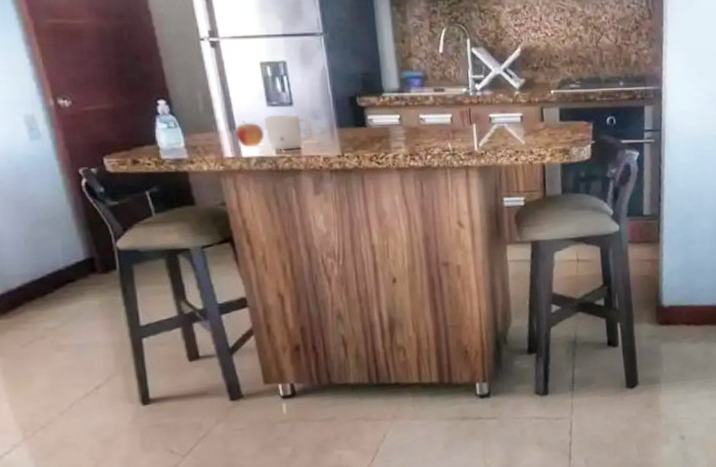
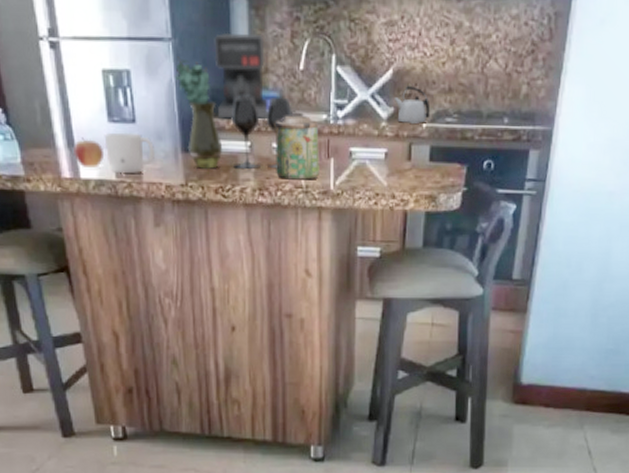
vase: none [328,48,374,141] -> present [175,56,222,169]
coffee maker: none [361,25,414,100] -> present [214,32,268,122]
wine glass: none [381,76,437,139] -> present [231,97,294,170]
canister: none [421,90,464,145] -> present [275,115,319,180]
kettle: none [523,60,557,92] -> present [393,85,431,125]

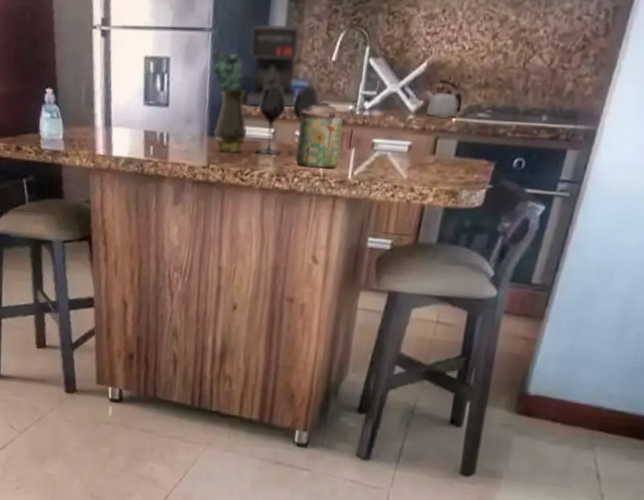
fruit: present [73,137,105,168] -> none [109,118,137,147]
mug: present [104,132,154,174] -> none [138,115,183,154]

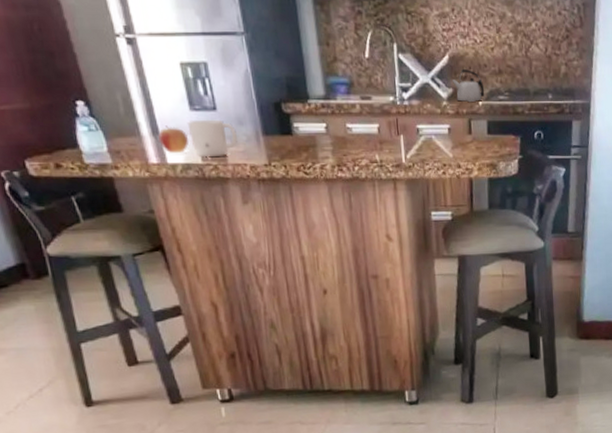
fruit: none [109,118,137,147] -> present [158,125,189,153]
mug: none [138,115,183,154] -> present [187,119,238,158]
vase: present [210,46,247,153] -> none [250,49,301,149]
coffee maker: present [246,23,300,110] -> none [284,26,340,106]
wine glass: present [255,85,321,156] -> none [306,82,364,149]
canister: present [295,105,344,169] -> none [347,98,391,156]

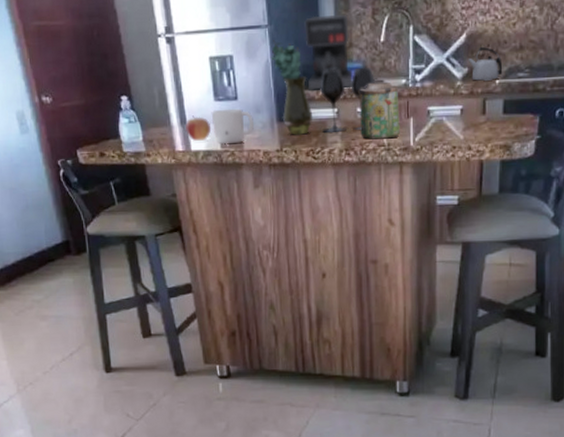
vase: none [250,49,301,149] -> present [271,40,312,135]
coffee maker: none [284,26,340,106] -> present [304,14,353,93]
wine glass: none [306,82,364,149] -> present [320,67,376,134]
canister: none [347,98,391,156] -> present [359,81,400,140]

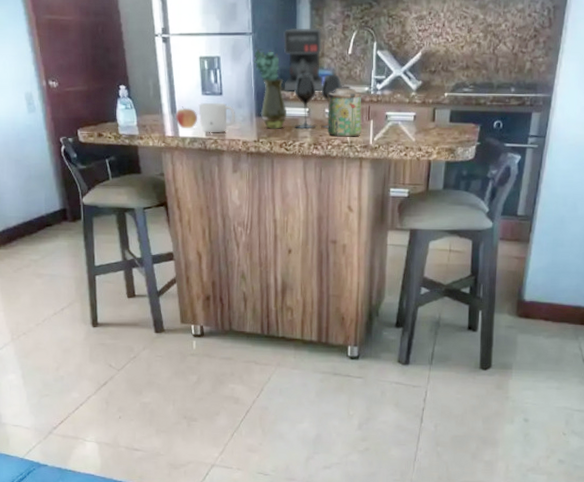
kettle: present [467,46,503,82] -> none [421,64,451,94]

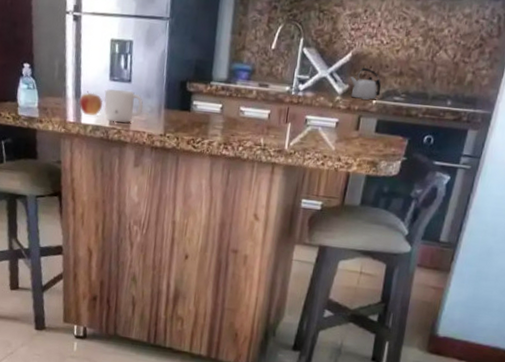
vase: present [253,46,286,129] -> none [168,32,199,124]
coffee maker: present [283,27,323,94] -> none [198,15,245,89]
wine glass: present [294,74,343,129] -> none [205,67,262,129]
canister: present [327,88,362,137] -> none [240,85,281,140]
kettle: none [421,64,451,94] -> present [349,67,382,101]

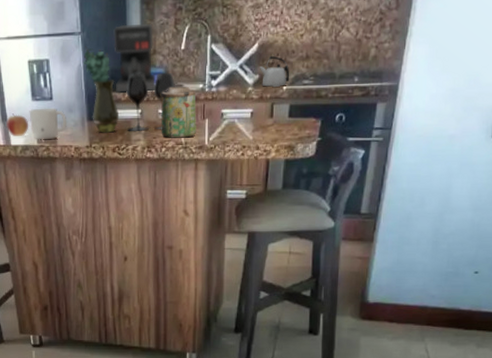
vase: none [168,32,199,124] -> present [83,46,118,133]
coffee maker: none [198,15,245,89] -> present [113,23,156,95]
wine glass: none [205,67,262,129] -> present [126,72,176,132]
canister: none [240,85,281,140] -> present [161,86,196,138]

